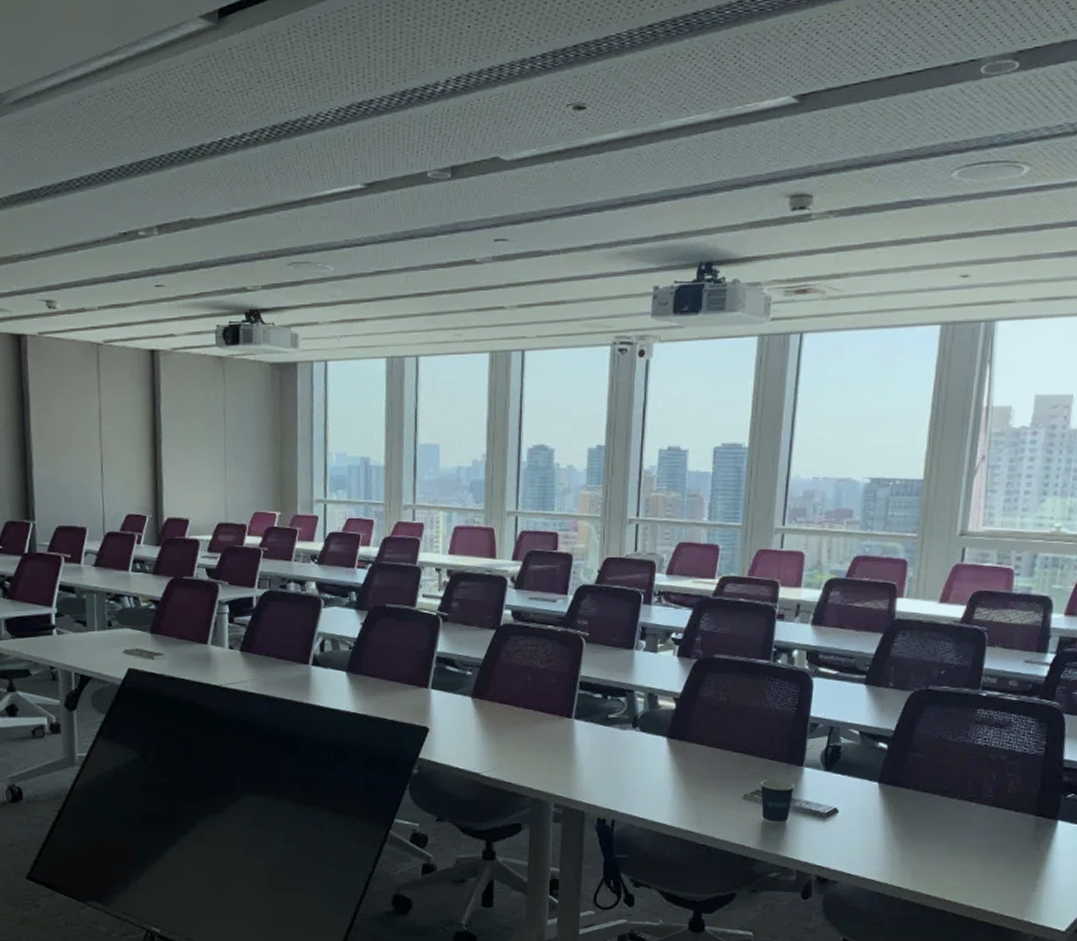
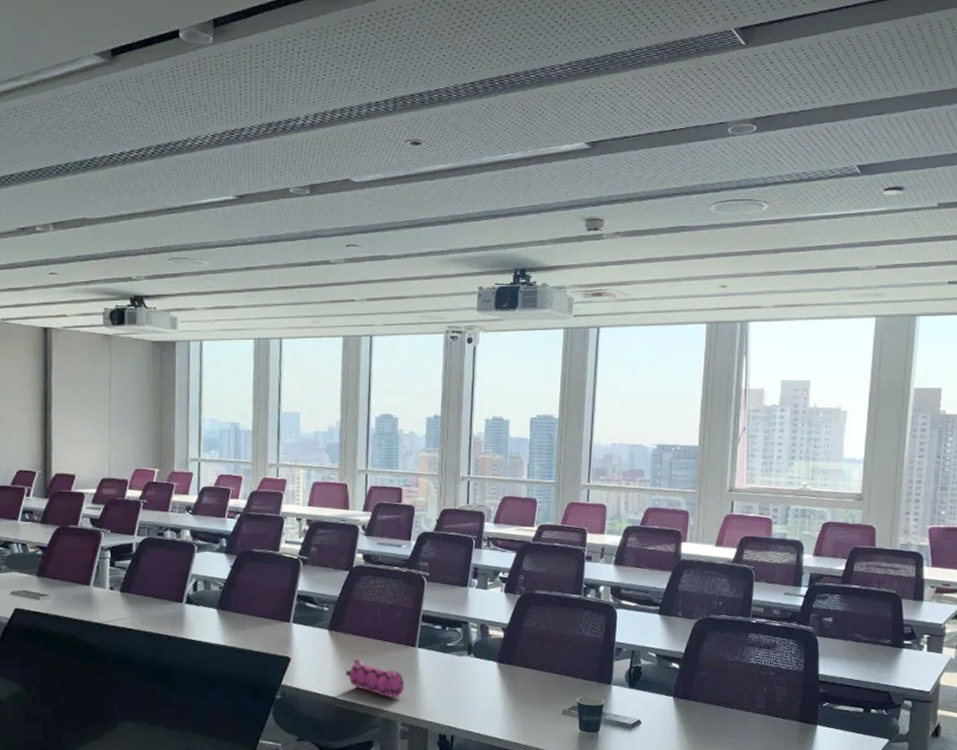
pencil case: none [490,731,559,776] -> present [344,659,405,698]

